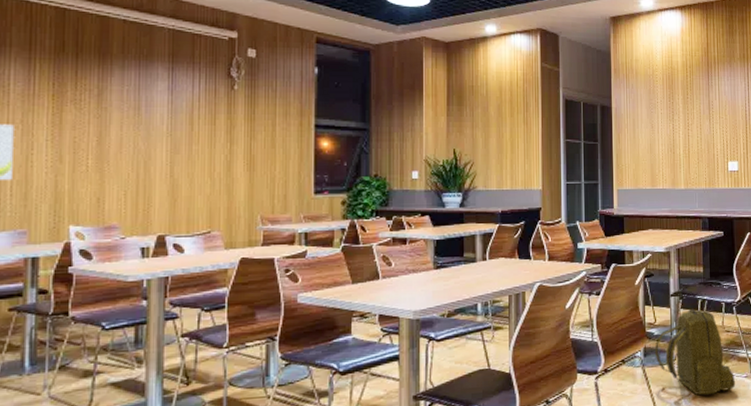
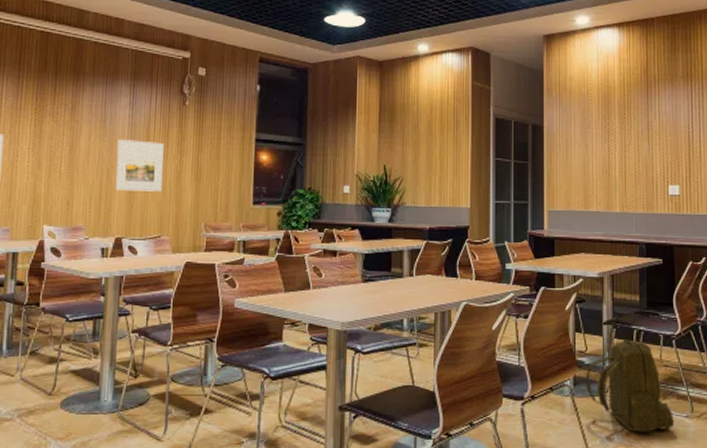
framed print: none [154,128,211,184] -> present [115,140,164,192]

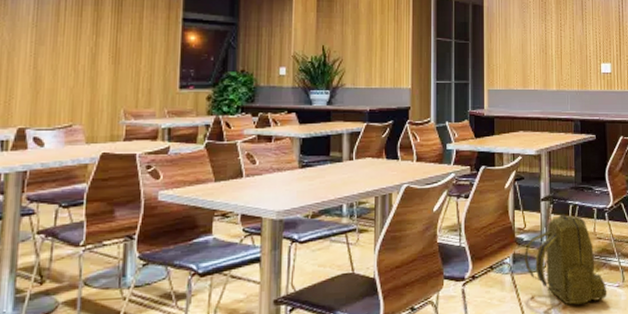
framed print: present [115,140,164,192] -> none [17,19,77,76]

